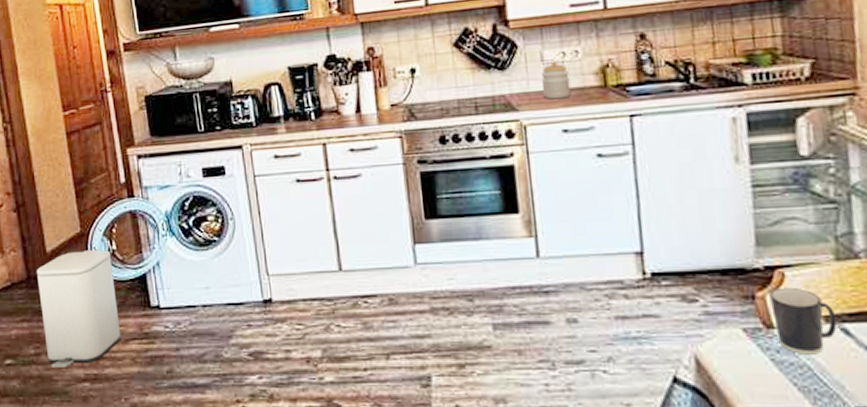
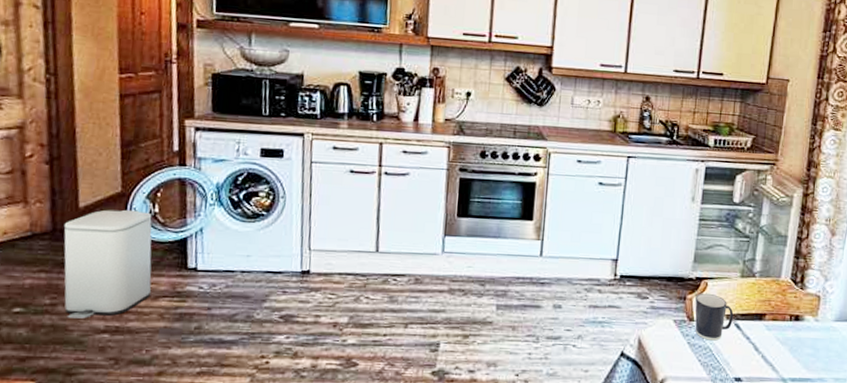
jar: present [541,60,571,100] -> none [567,105,590,136]

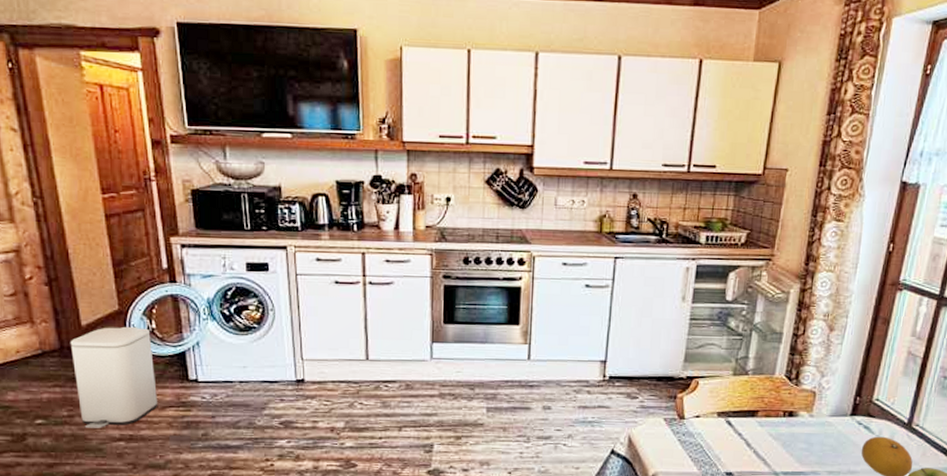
mug: present [695,293,734,341] -> none [685,391,725,438]

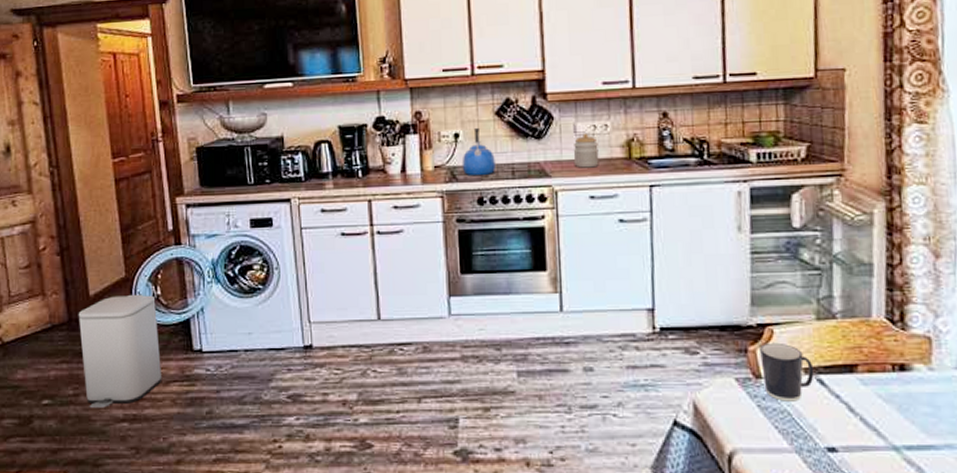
kettle: none [451,194,483,238] -> present [462,128,497,176]
jar: none [551,206,575,238] -> present [573,132,599,168]
mug: none [685,391,725,438] -> present [760,342,814,402]

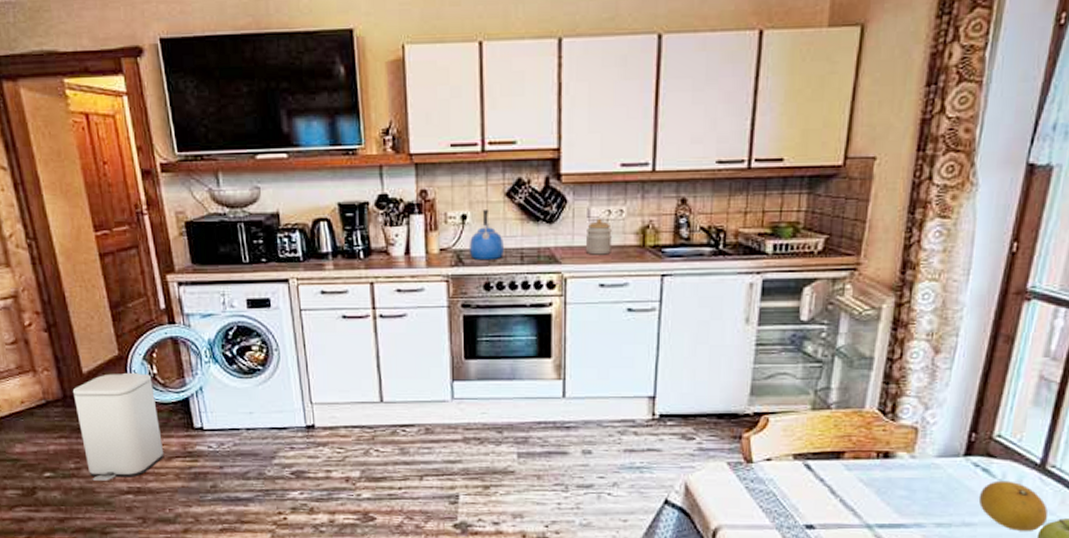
mug: present [760,342,814,402] -> none [753,430,803,484]

